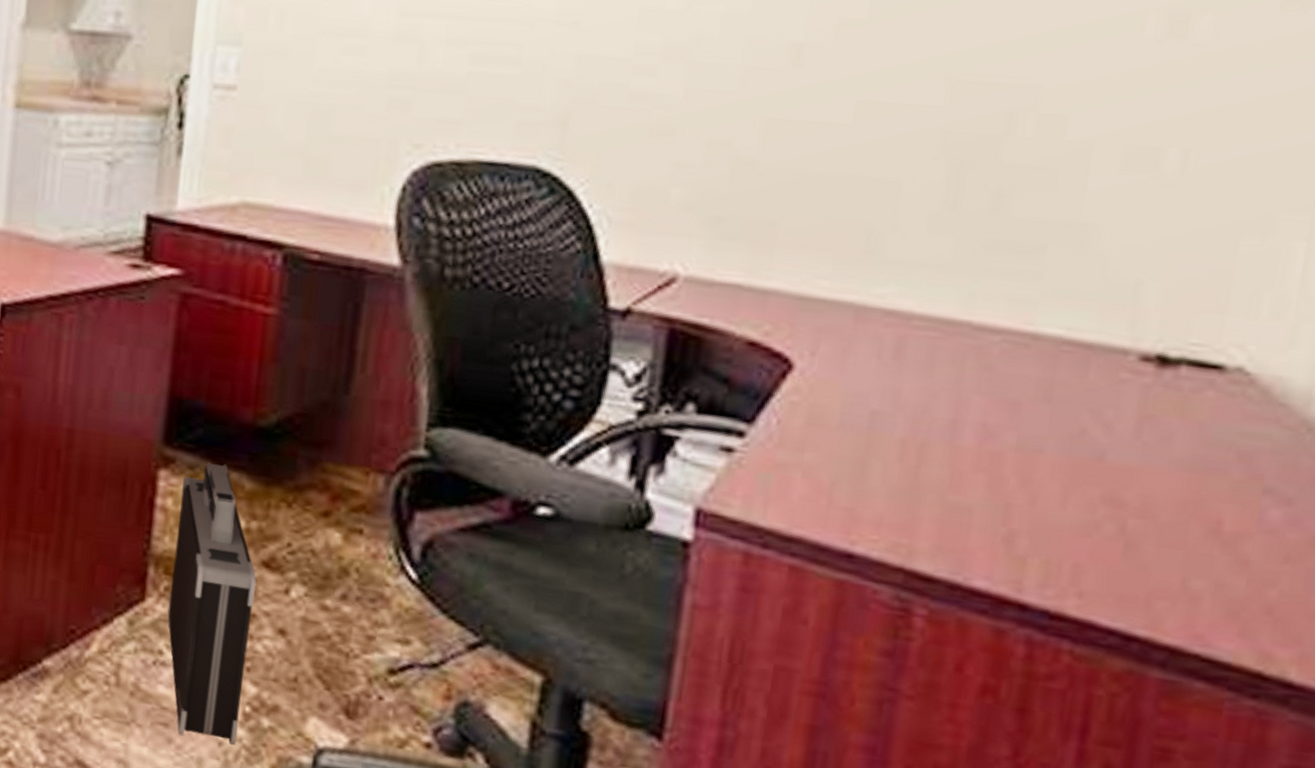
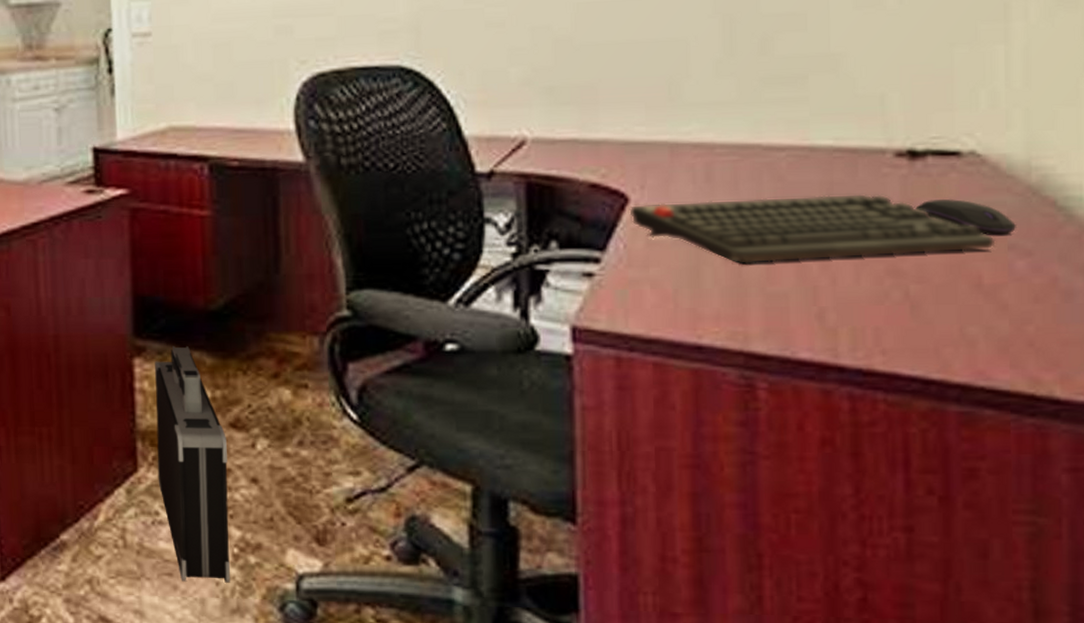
computer keyboard: none [791,373,1249,491] -> present [629,193,996,264]
computer mouse: none [1152,419,1279,476] -> present [914,198,1016,235]

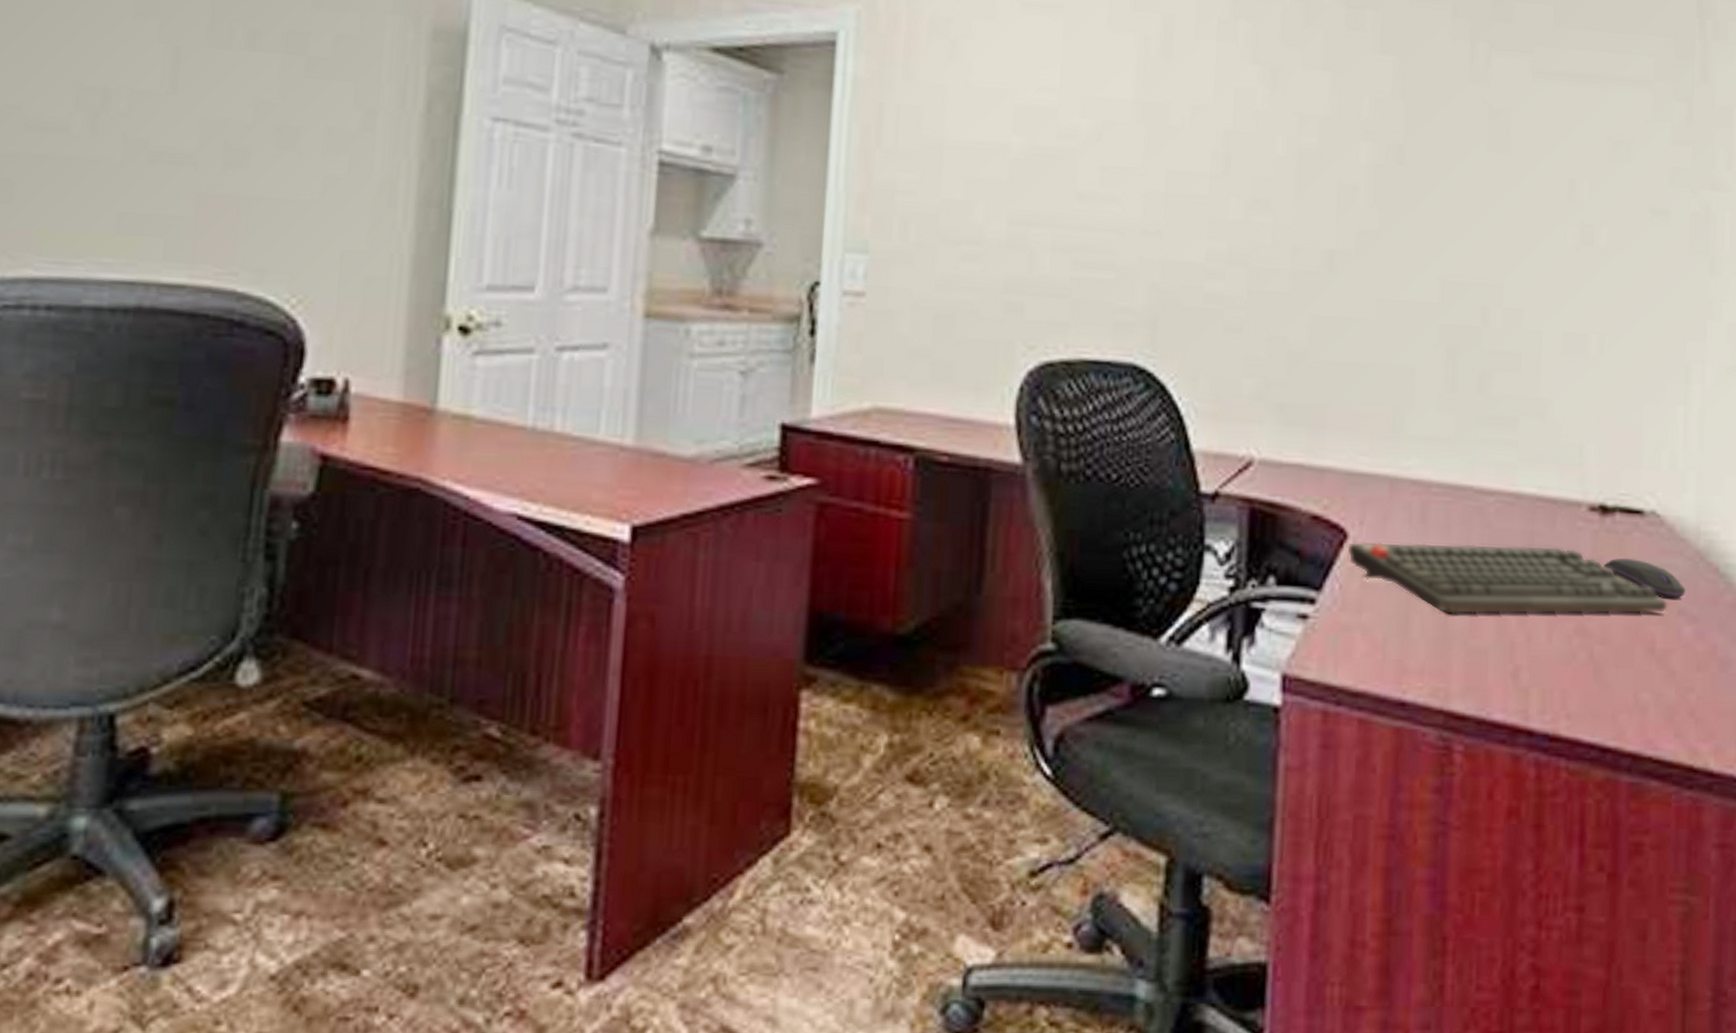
briefcase: present [154,346,231,583] -> none [813,677,901,979]

